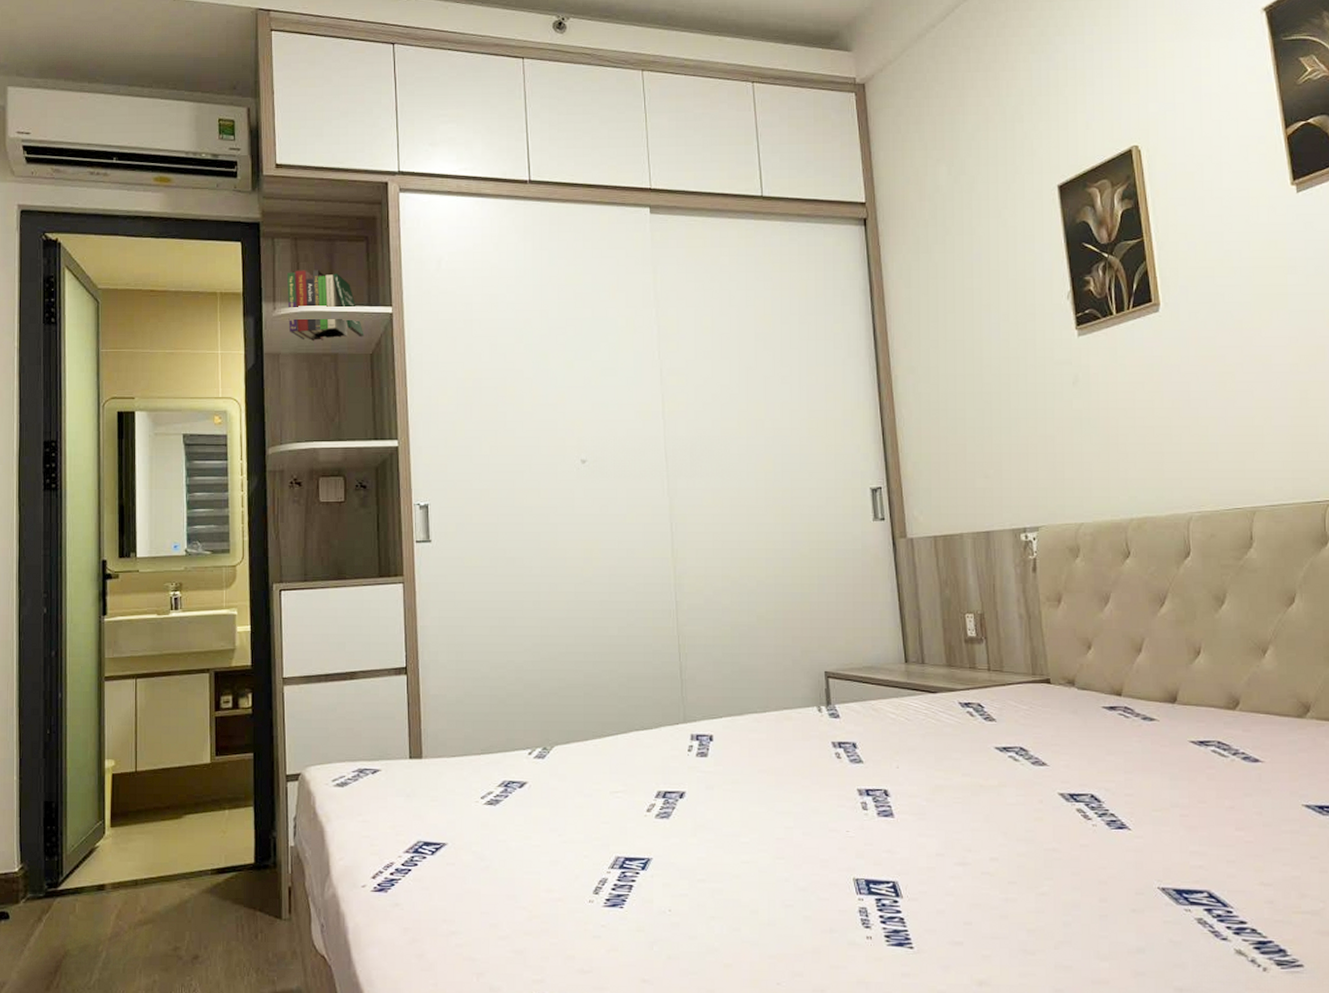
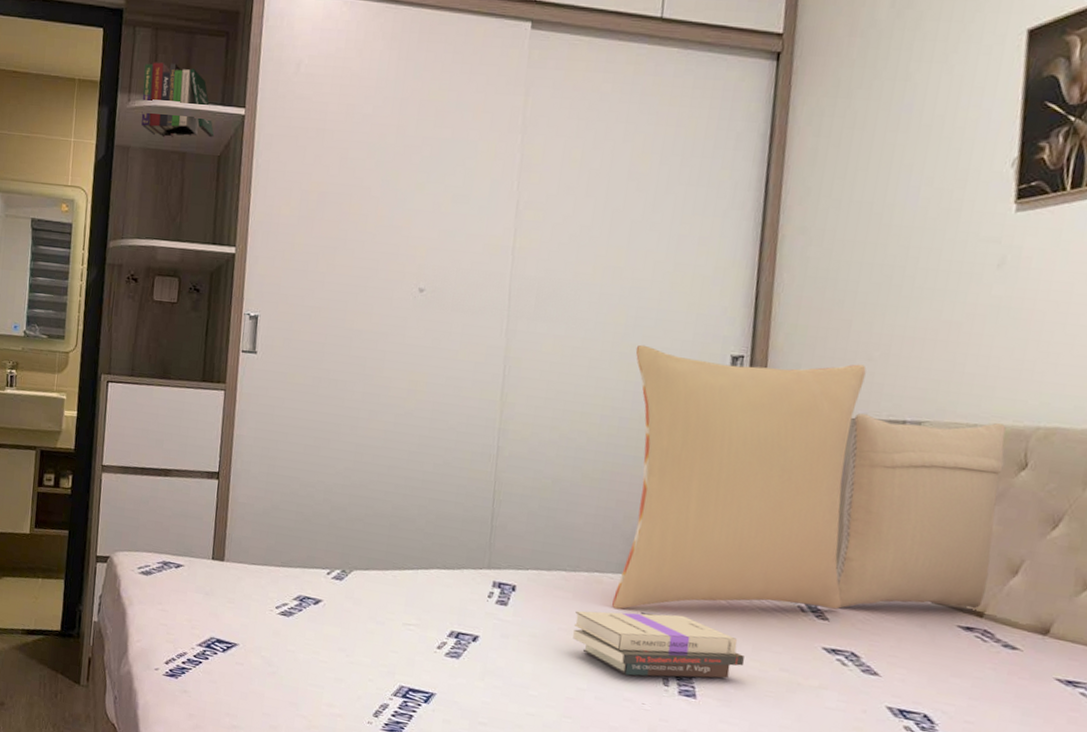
books: none [772,738,931,806] -> present [573,610,745,679]
pillow: none [787,482,1003,742] -> present [612,344,867,610]
pillow: none [983,520,1119,708] -> present [835,413,1006,609]

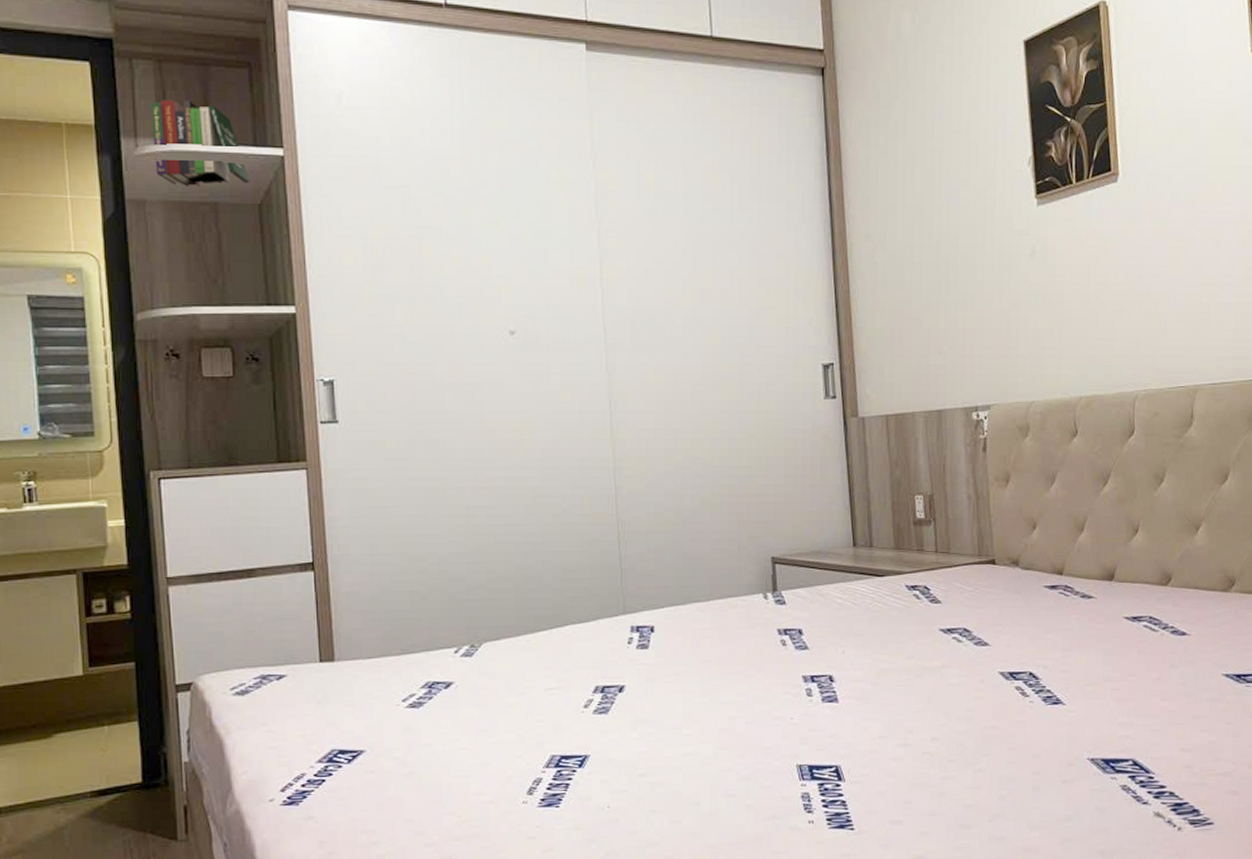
books: present [573,610,745,679] -> none [716,624,876,694]
pillow: present [612,344,867,610] -> none [735,359,949,630]
pillow: present [835,413,1006,609] -> none [935,398,1062,590]

